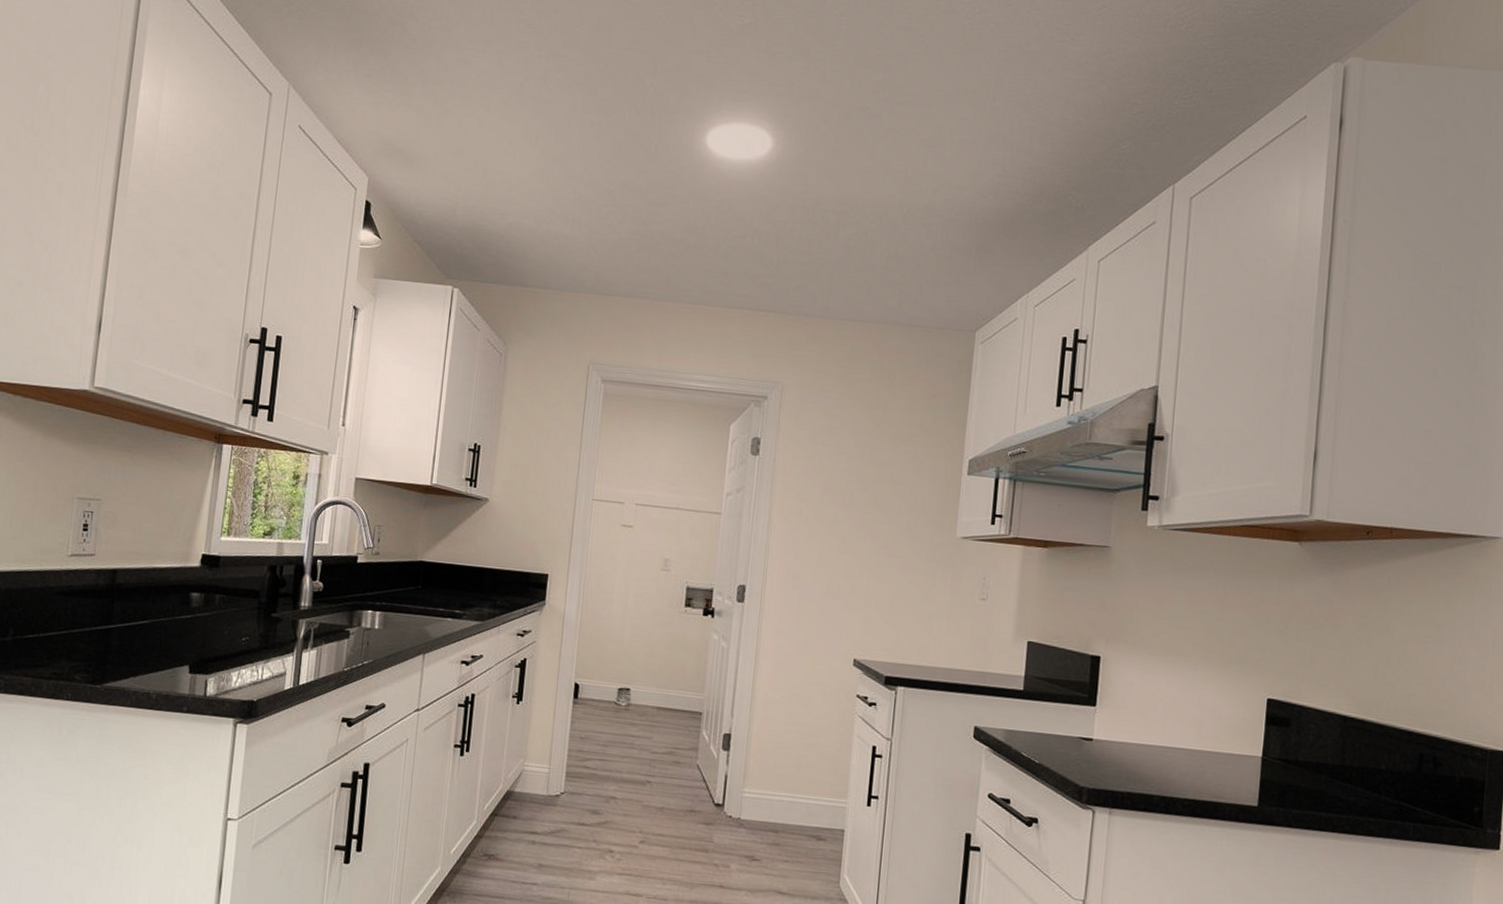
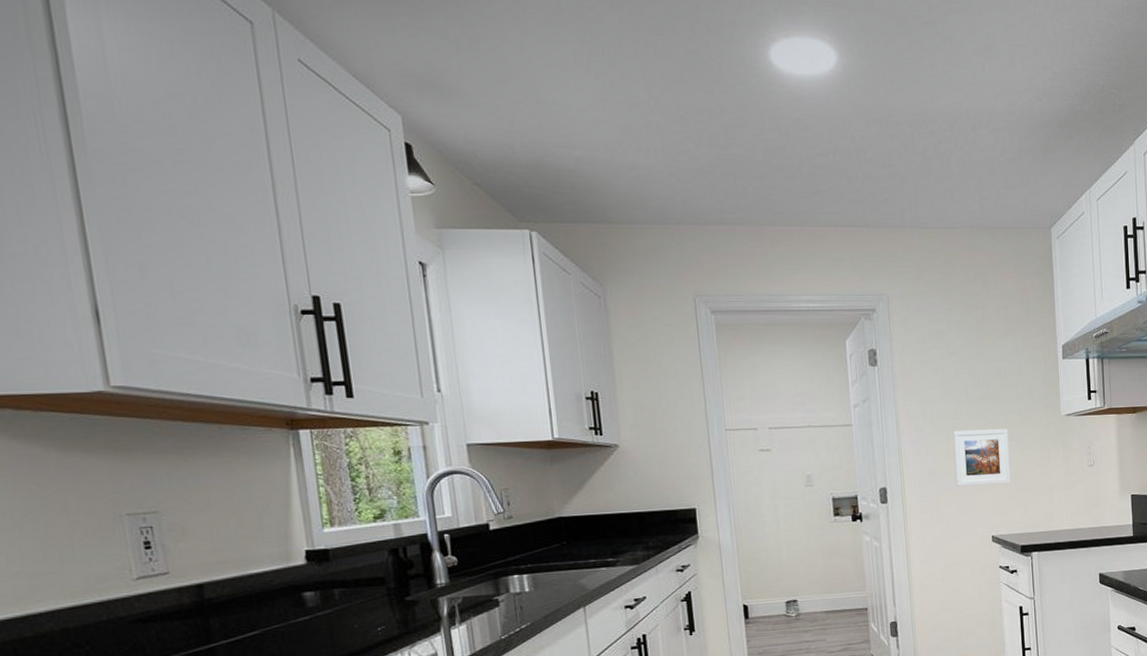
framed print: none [823,536,892,604] -> present [953,428,1011,487]

